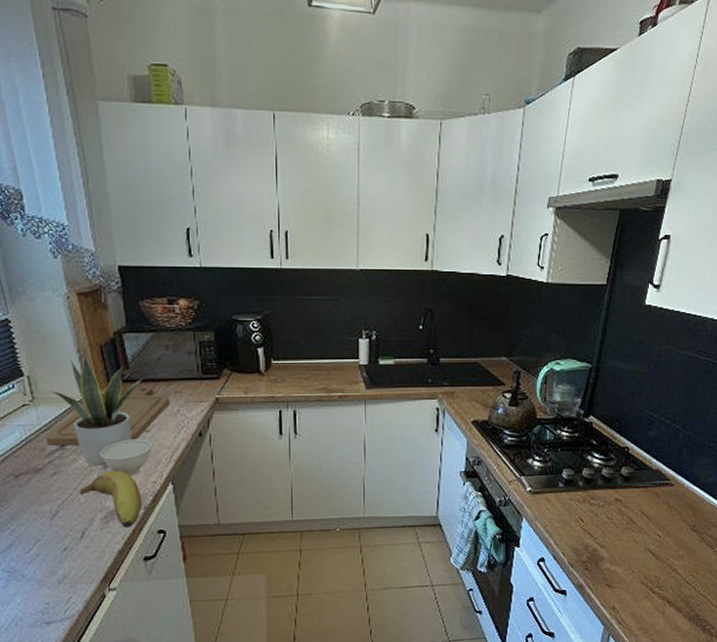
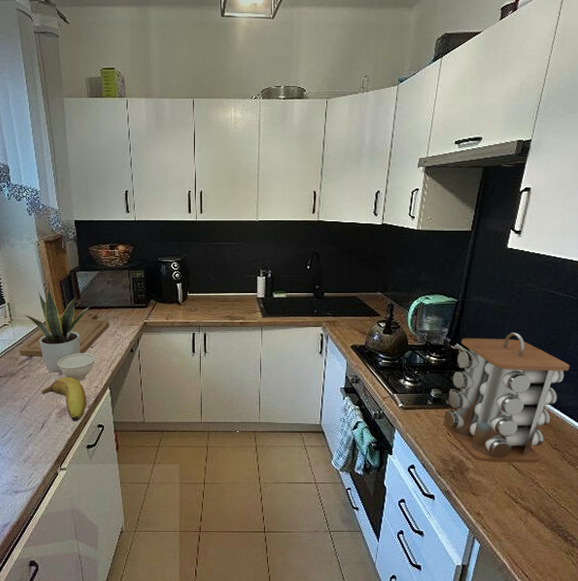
spice rack: none [576,401,710,549] -> present [443,332,570,463]

